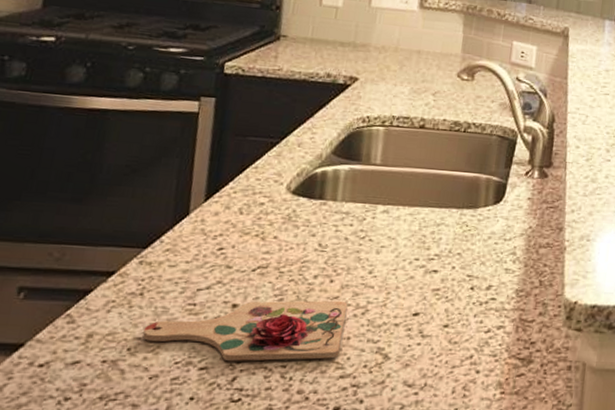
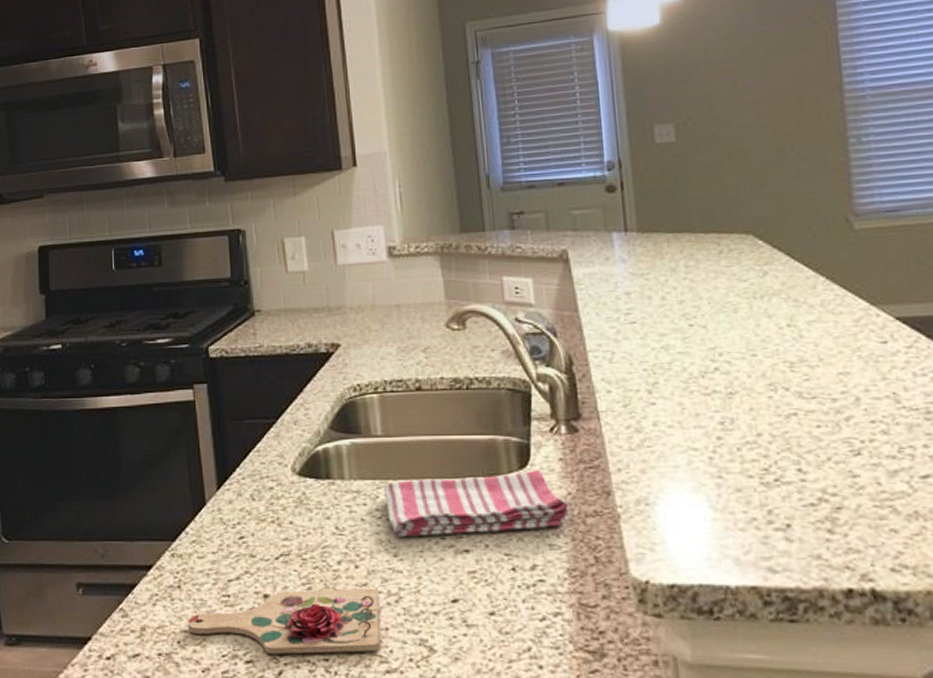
dish towel: none [370,206,529,257] -> present [384,470,570,538]

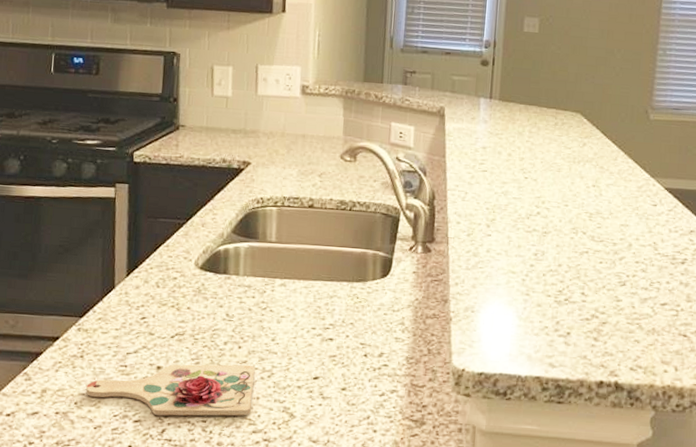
dish towel: present [384,470,570,538] -> none [271,279,415,326]

